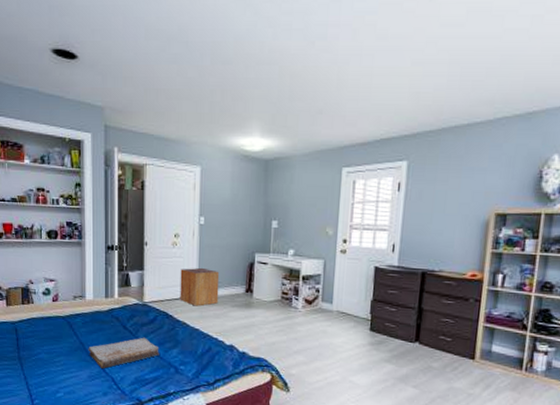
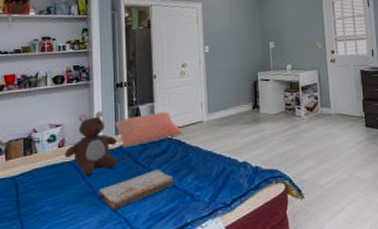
teddy bear: none [58,271,106,332] -> present [64,110,117,176]
pillow: none [105,281,170,312] -> present [115,111,182,148]
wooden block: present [180,267,220,307] -> none [190,91,229,130]

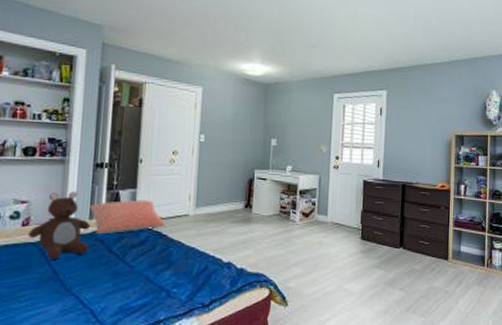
book: present [98,169,174,210] -> none [63,260,150,300]

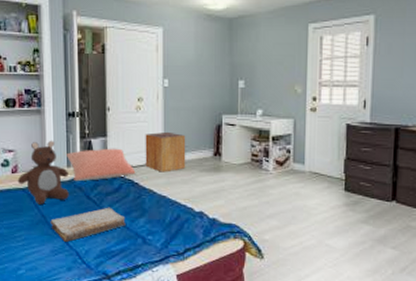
book: none [63,260,150,300] -> present [50,207,126,242]
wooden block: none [175,184,219,224] -> present [145,131,186,173]

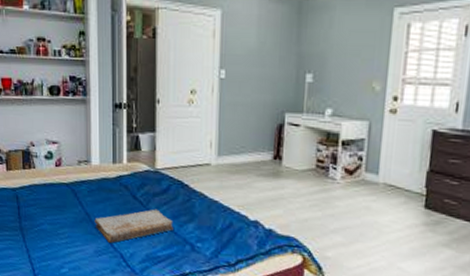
teddy bear: present [17,140,69,204] -> none [61,132,114,202]
pillow: present [67,148,136,182] -> none [112,144,186,180]
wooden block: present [145,131,186,173] -> none [196,129,243,175]

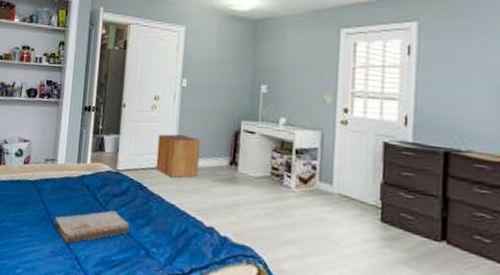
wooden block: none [196,129,243,175] -> present [156,134,201,179]

